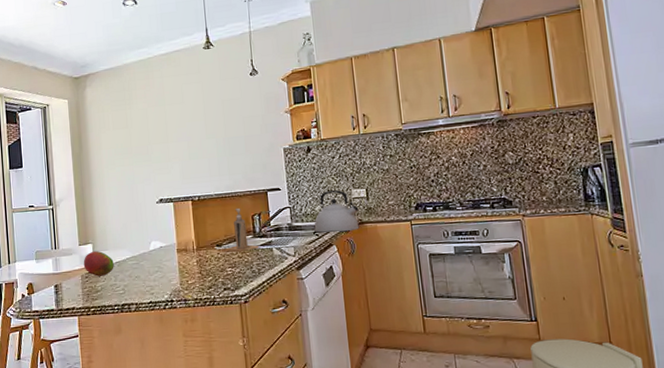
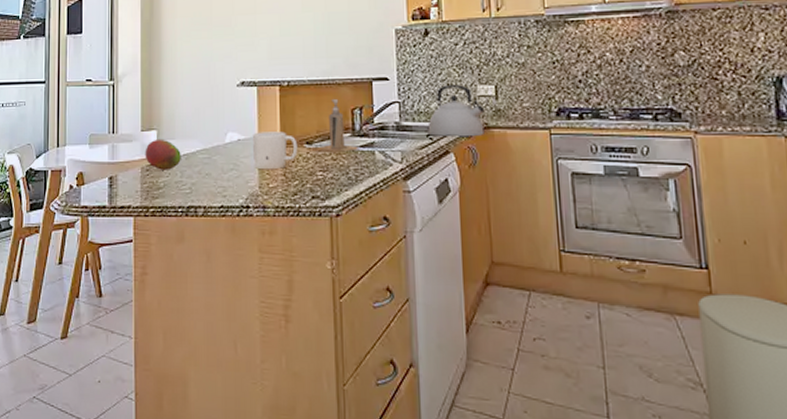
mug: none [172,238,210,270] -> present [253,131,298,170]

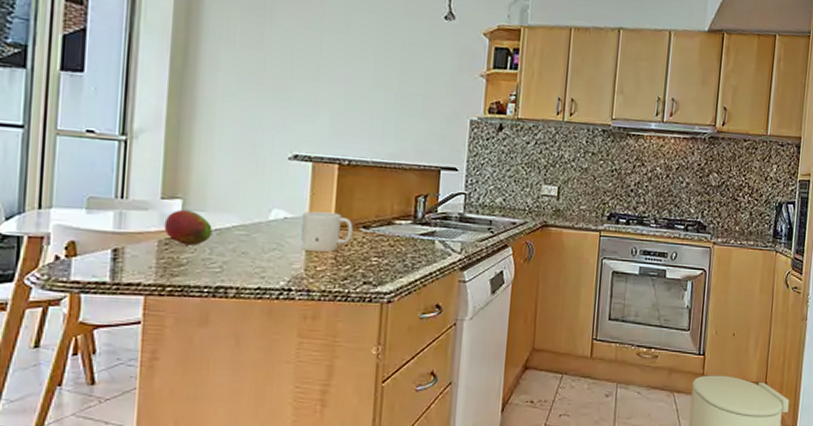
soap dispenser: present [311,98,358,154] -> none [367,183,418,240]
kettle: present [428,85,485,138] -> none [490,182,546,234]

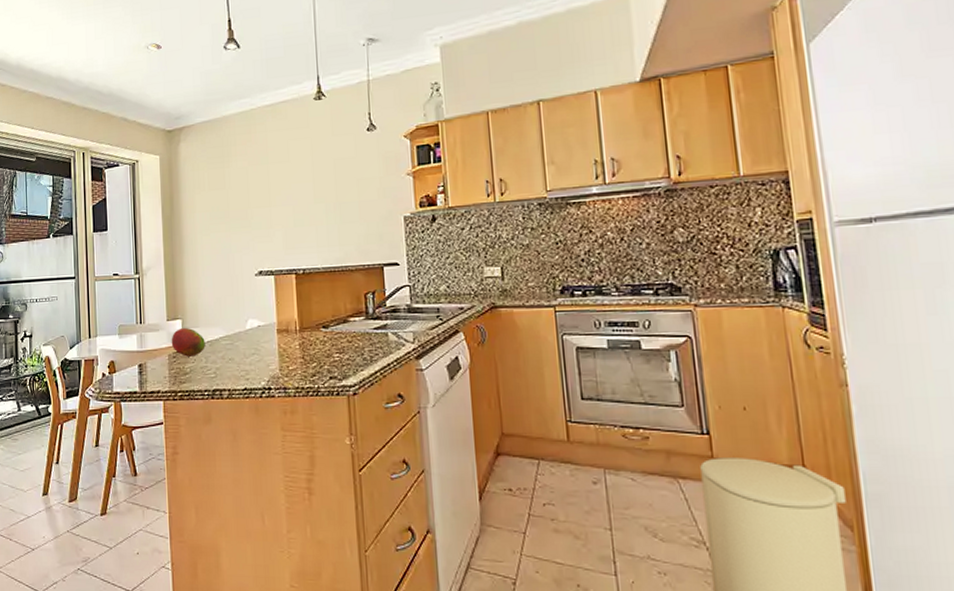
mug: present [301,211,353,253] -> none [272,317,315,354]

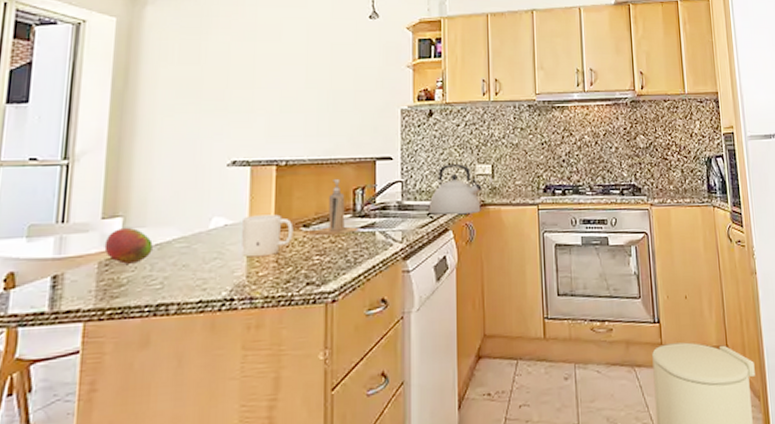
mug: none [272,317,315,354] -> present [242,214,294,258]
soap dispenser: none [327,284,372,336] -> present [308,178,359,236]
kettle: none [437,267,492,318] -> present [429,164,482,216]

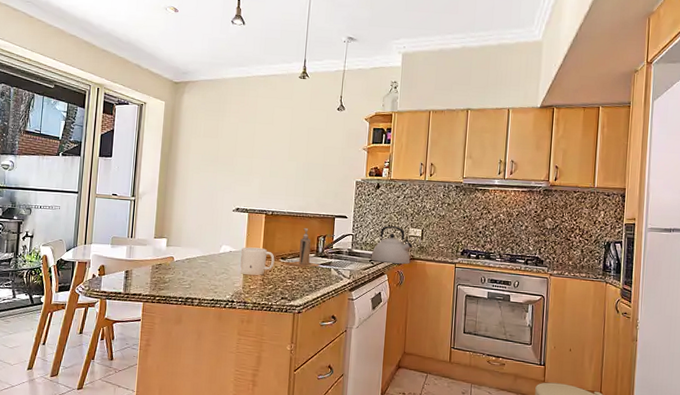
fruit: present [104,227,153,264] -> none [155,245,185,270]

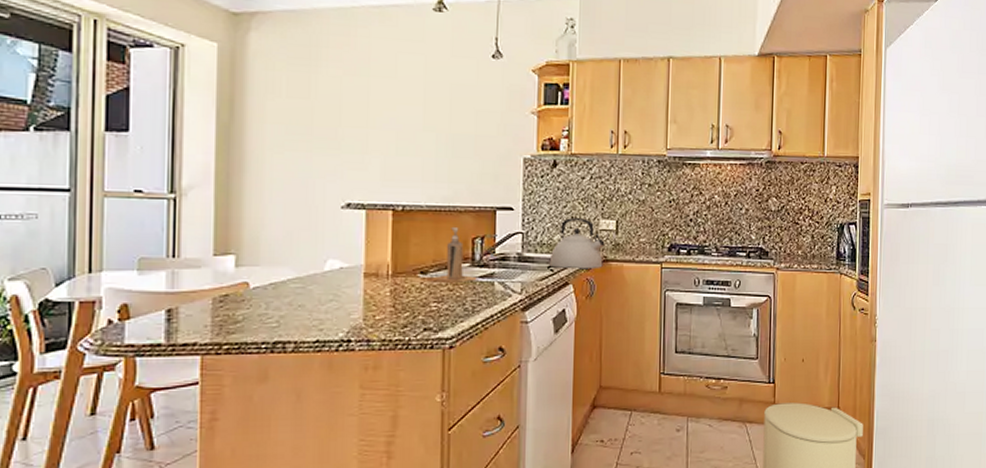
mug: present [240,247,275,276] -> none [358,259,411,301]

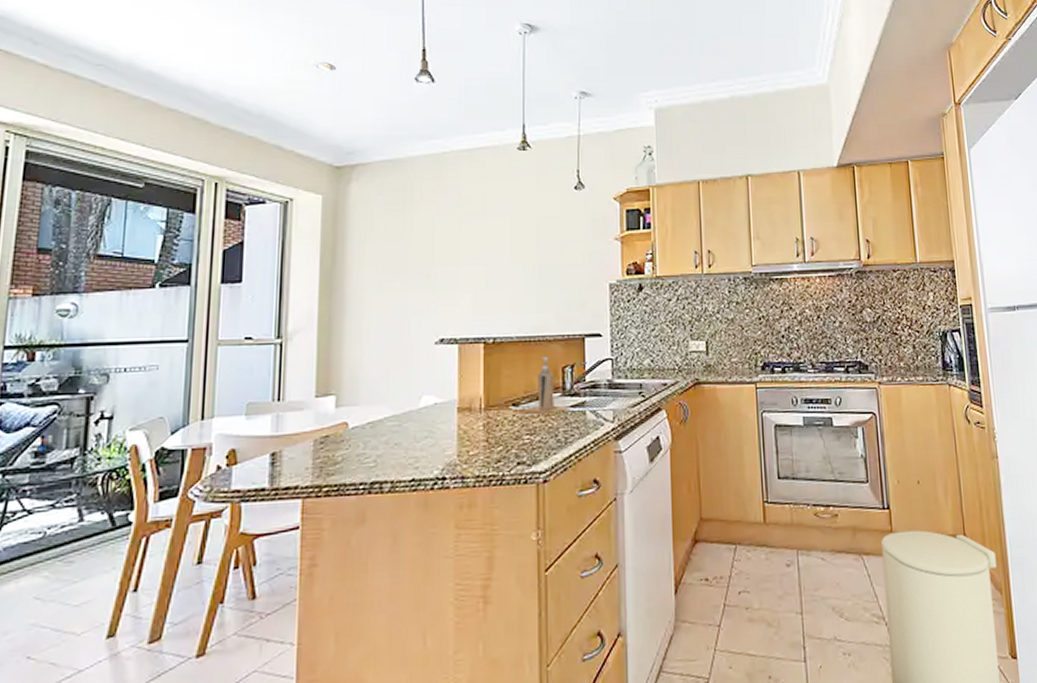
kettle: present [549,218,605,270] -> none [640,341,696,394]

